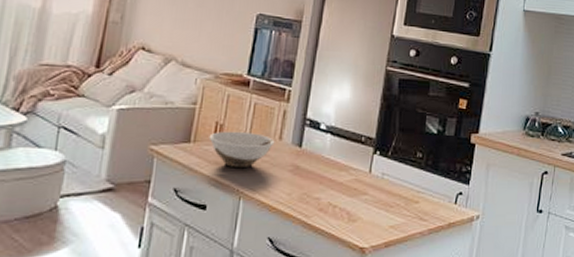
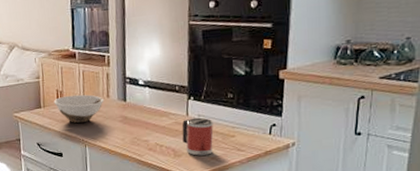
mug: none [360,176,397,222] -> present [182,117,214,156]

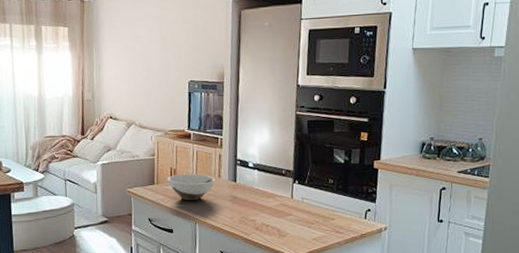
mug: present [182,117,214,156] -> none [287,200,315,236]

